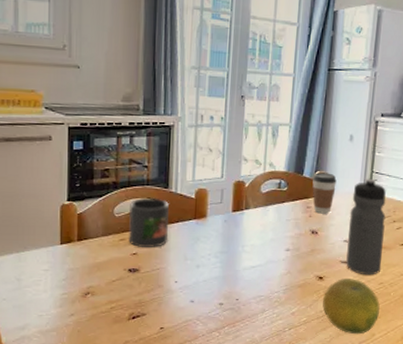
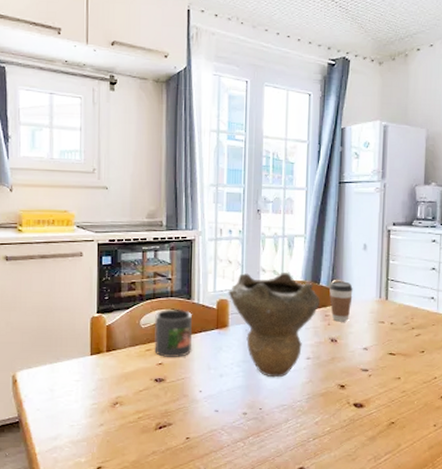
decorative bowl: none [207,162,303,269] -> present [228,273,321,378]
fruit: present [322,279,380,335] -> none [346,387,404,445]
water bottle: present [346,178,386,275] -> none [367,286,404,383]

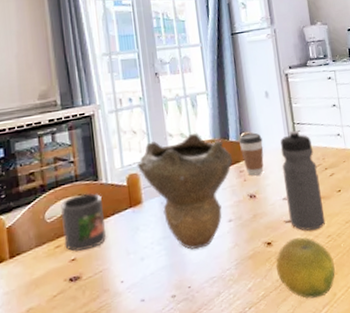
fruit: none [346,387,404,445] -> present [276,237,335,300]
water bottle: none [367,286,404,383] -> present [280,130,326,231]

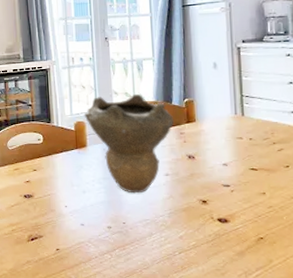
mug: present [60,192,106,252] -> none [19,131,54,175]
coffee cup: present [238,132,264,176] -> none [181,100,207,139]
fruit: present [276,237,335,300] -> none [210,202,274,260]
water bottle: present [280,130,326,231] -> none [224,102,268,199]

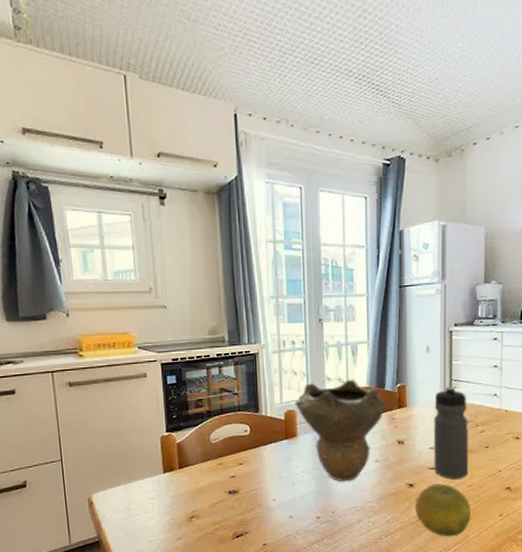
fruit: none [210,202,274,260] -> present [416,483,471,537]
water bottle: none [224,102,268,199] -> present [433,386,469,479]

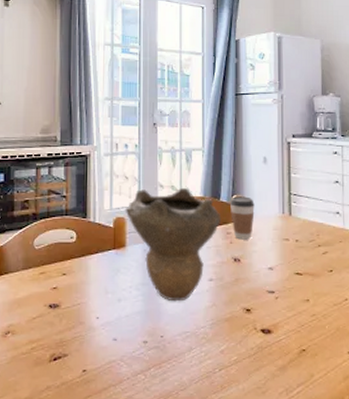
coffee cup: none [393,384,418,424] -> present [229,196,255,240]
fruit: present [416,483,471,537] -> none [253,310,315,376]
water bottle: present [433,386,469,479] -> none [271,200,312,306]

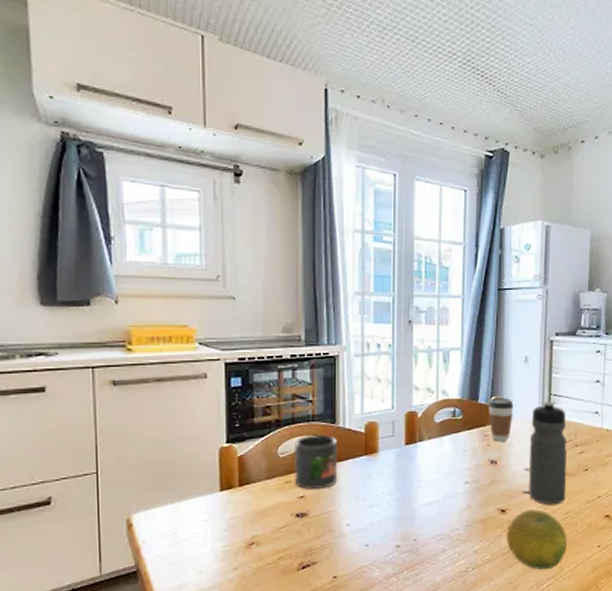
mug: none [48,228,88,281] -> present [293,434,337,489]
decorative bowl: present [125,188,222,302] -> none [377,390,479,506]
fruit: none [253,310,315,376] -> present [507,510,567,570]
water bottle: none [271,200,312,306] -> present [529,401,567,505]

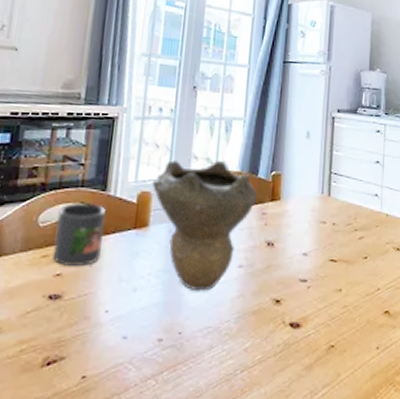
decorative bowl: none [377,390,479,506] -> present [151,160,258,292]
coffee cup: present [487,398,514,442] -> none [267,173,294,222]
fruit: present [507,510,567,570] -> none [280,301,345,376]
water bottle: present [529,401,567,505] -> none [305,180,347,297]

